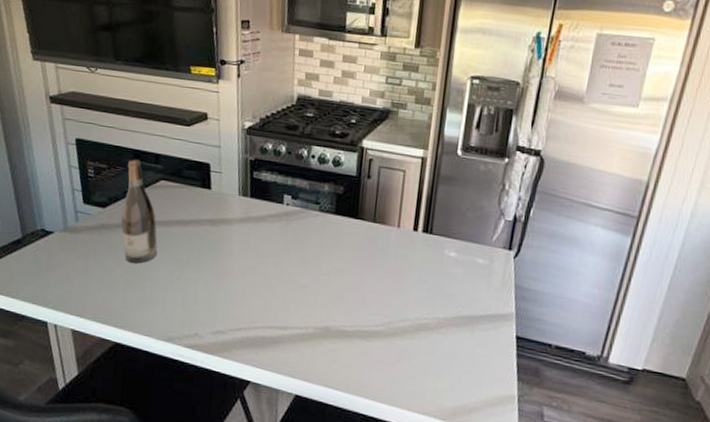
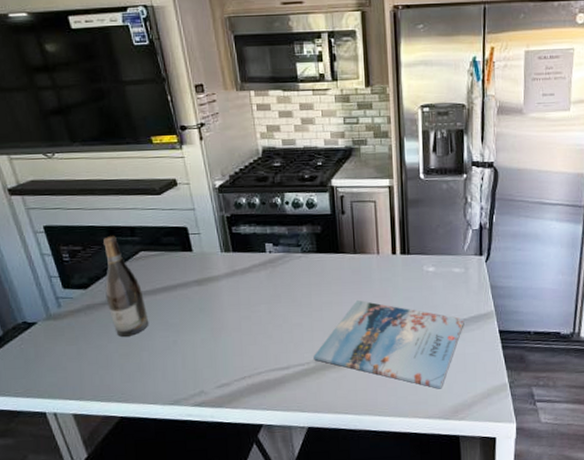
magazine: none [313,272,480,386] -> present [313,300,464,389]

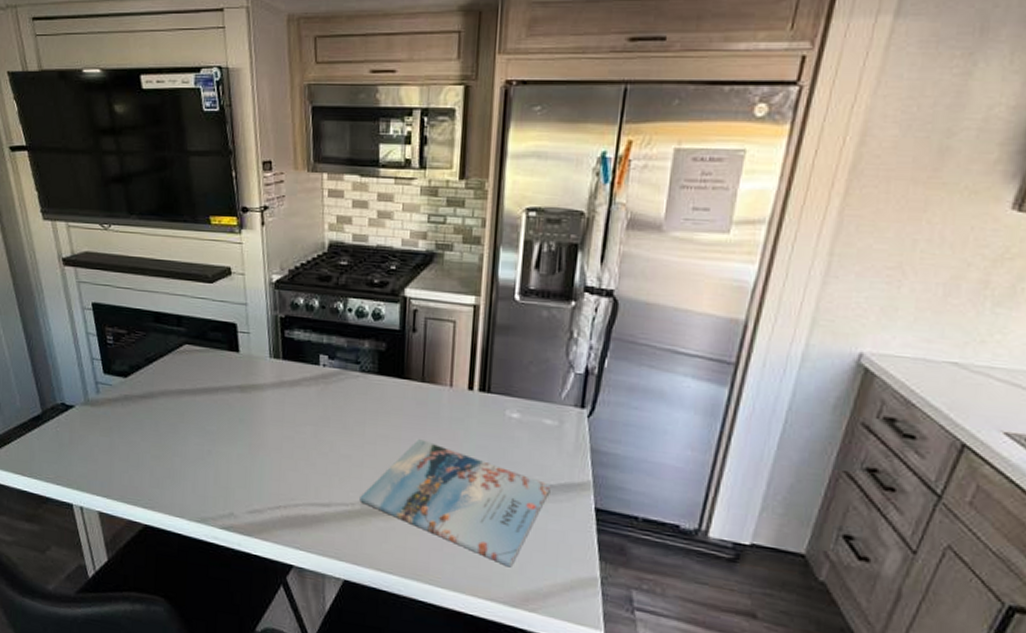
wine bottle: present [103,235,148,337] -> none [144,321,184,437]

